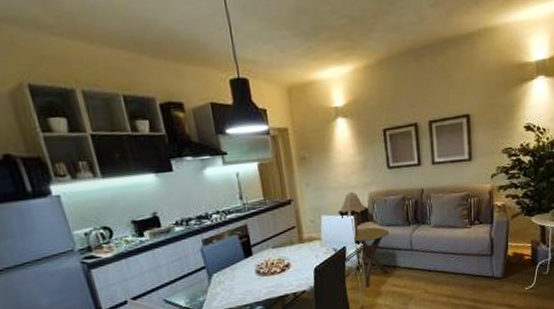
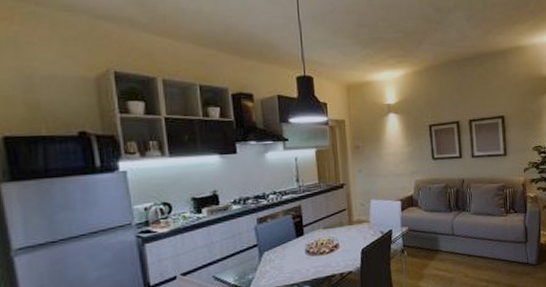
lamp: present [338,191,370,237] -> none [387,178,415,221]
side table: present [351,227,390,288] -> none [396,212,433,270]

